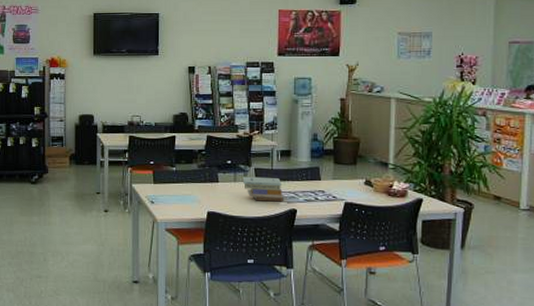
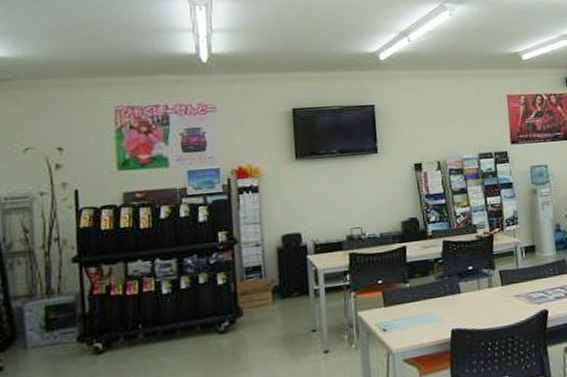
books: present [242,176,283,202] -> none [486,278,533,308]

